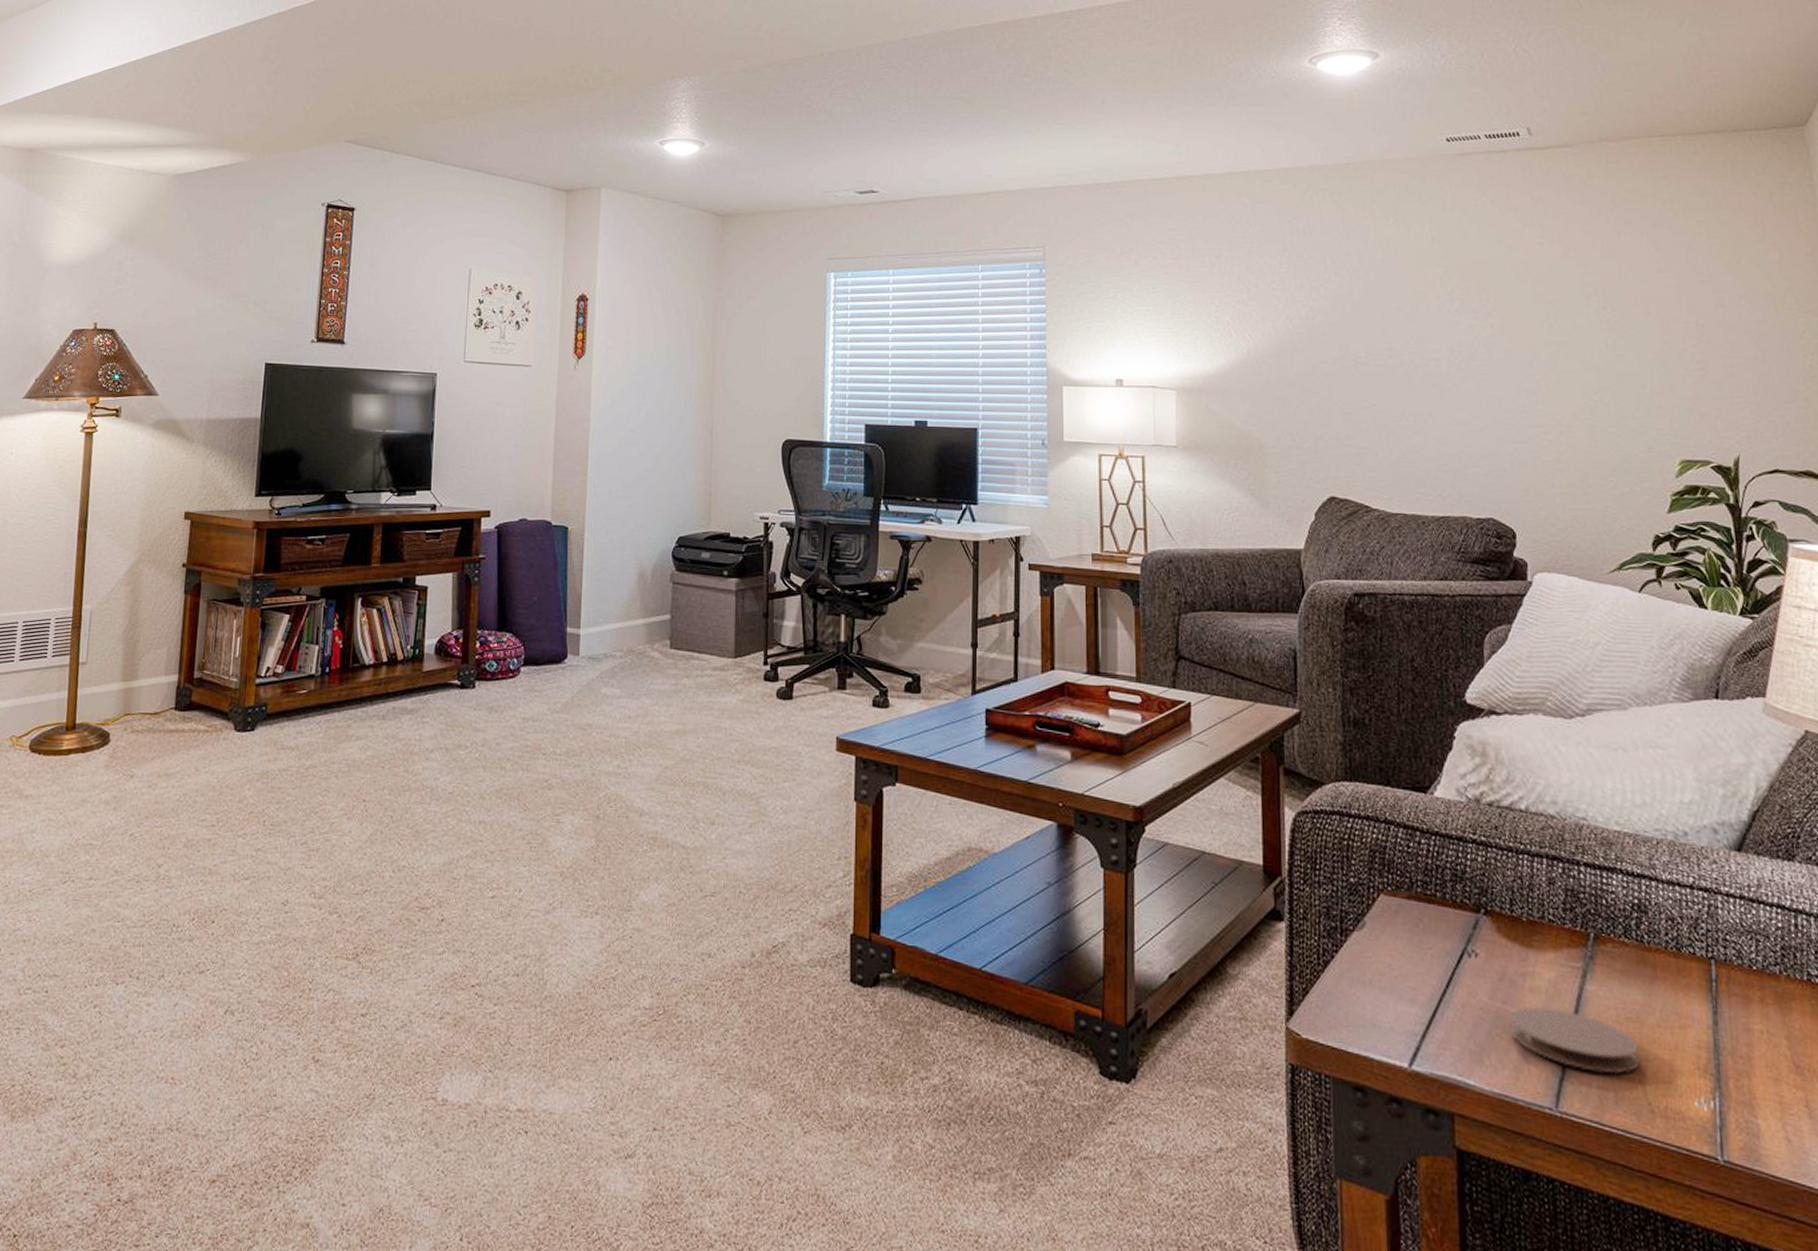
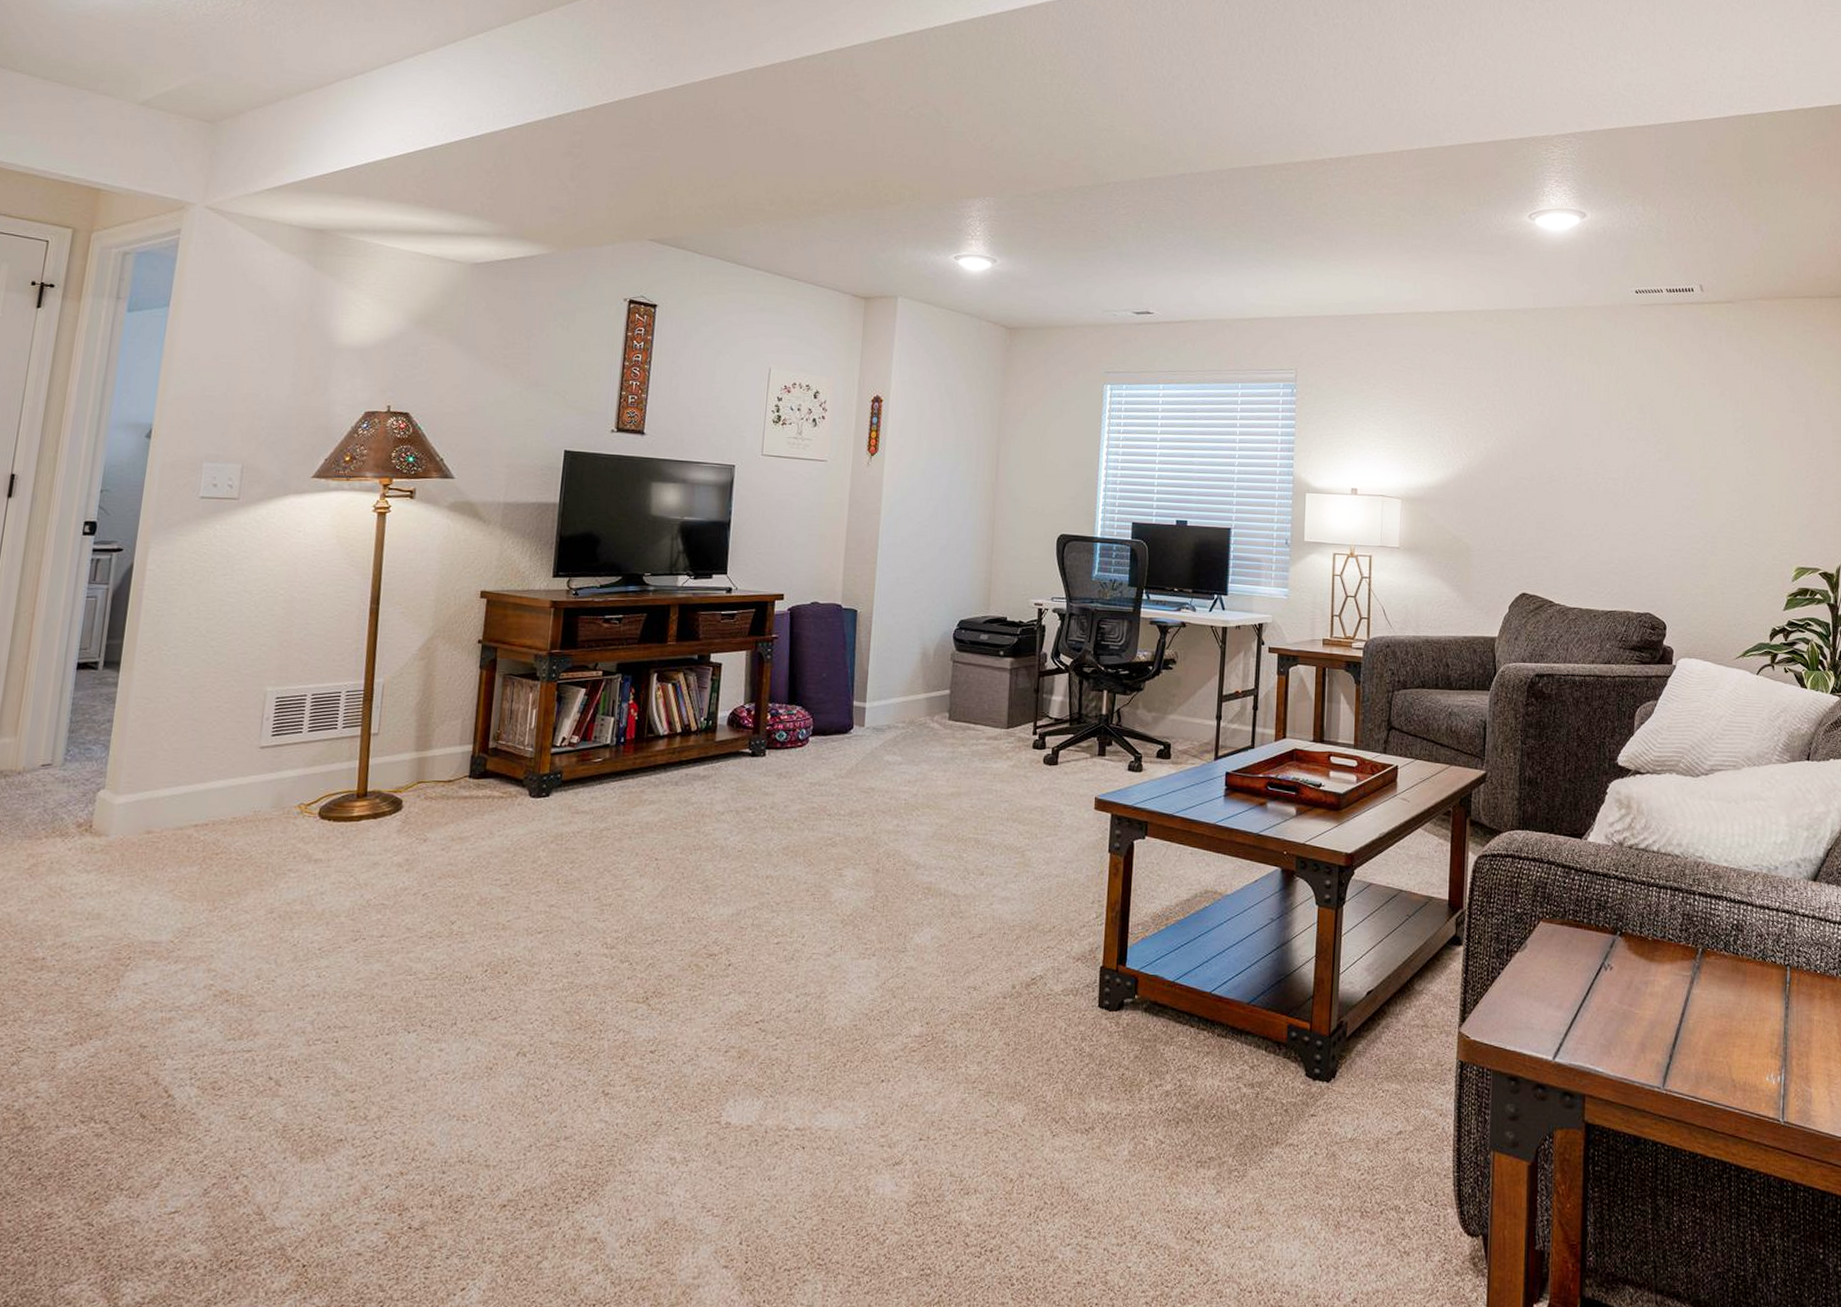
coaster: present [1510,1006,1640,1074] -> none [1633,1008,1728,1059]

